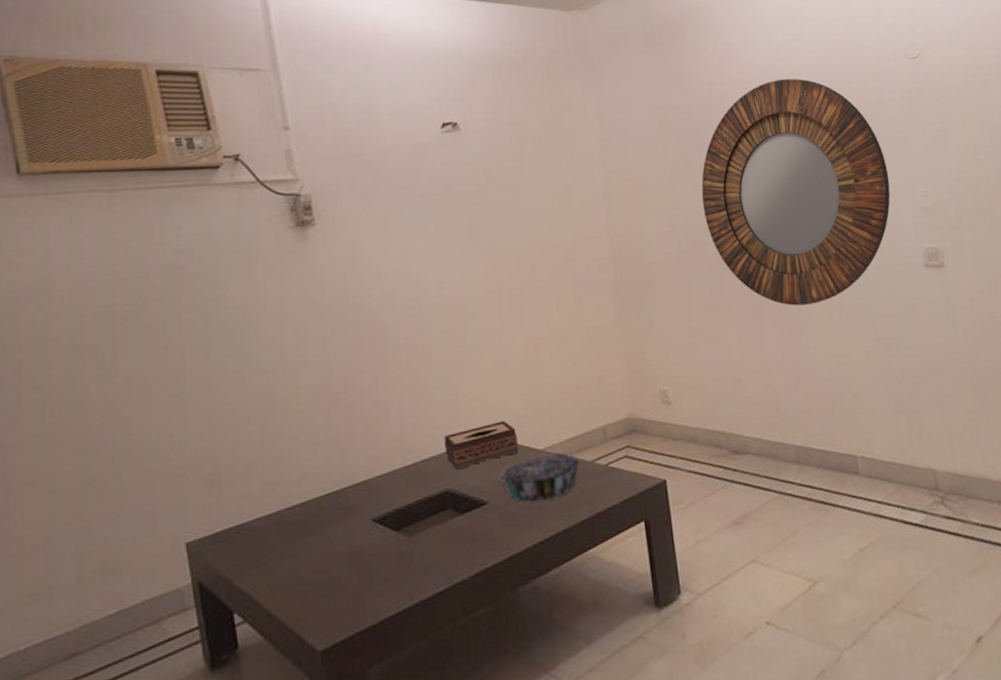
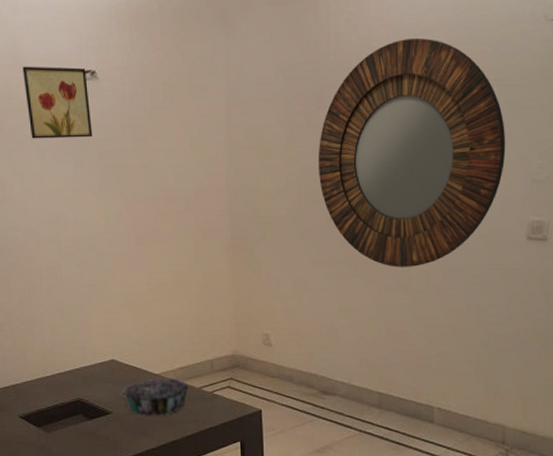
wall art: none [375,120,456,196] -> present [22,66,93,139]
tissue box: present [443,421,519,470] -> none [77,347,139,384]

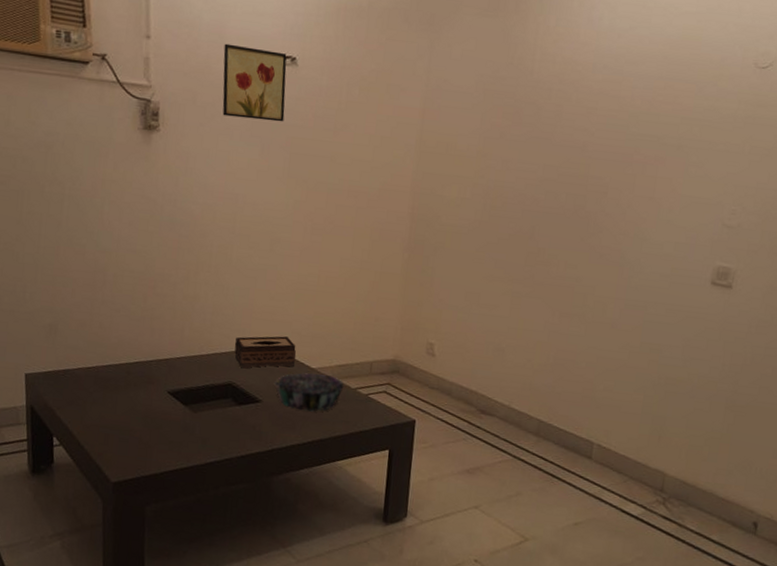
tissue box: none [77,347,139,384] -> present [234,336,297,369]
home mirror: present [318,37,506,267] -> none [505,67,702,296]

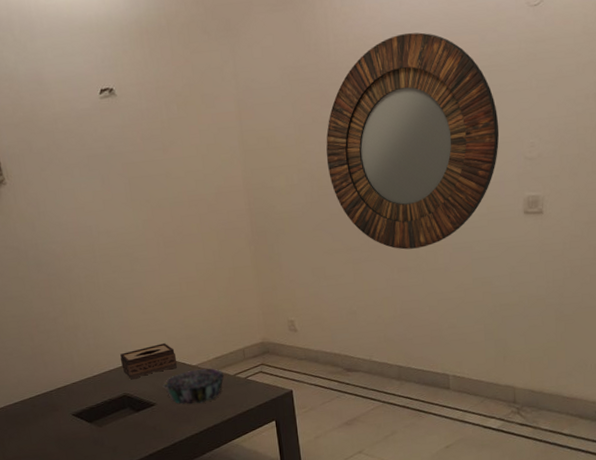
wall art: present [222,43,287,122] -> none [44,86,116,157]
home mirror: none [505,67,702,296] -> present [326,32,500,250]

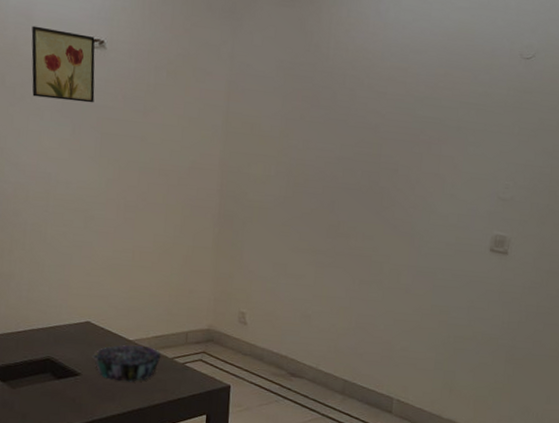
wall art: none [44,86,116,157] -> present [31,25,95,103]
tissue box: present [120,343,178,380] -> none [51,310,114,344]
home mirror: present [326,32,500,250] -> none [307,55,479,265]

